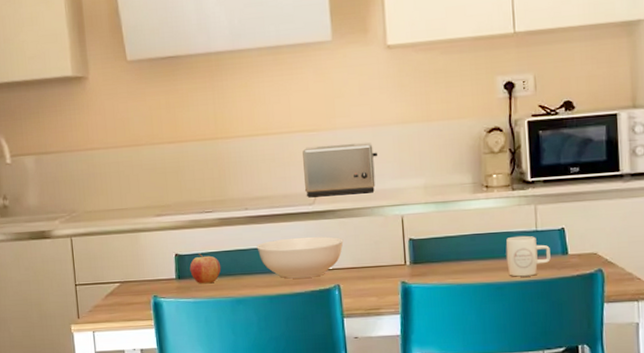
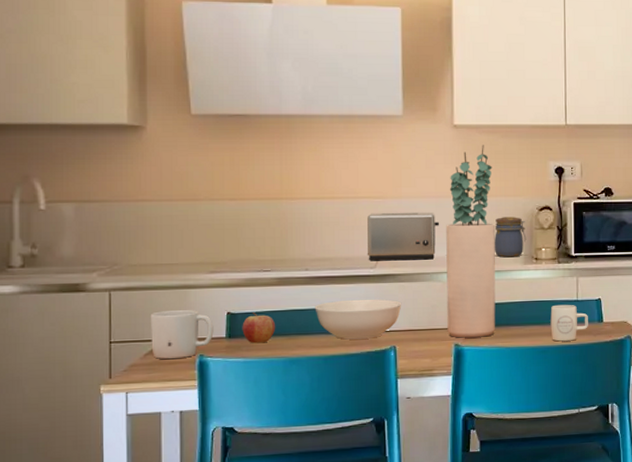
mug: none [107,252,165,301] -> present [150,309,214,360]
vase: none [385,64,445,275] -> present [446,145,496,338]
jar: none [438,141,475,187] -> present [494,217,527,258]

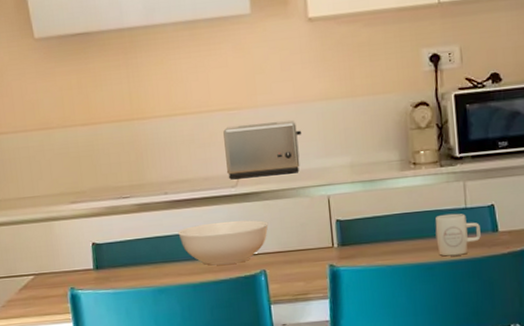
mug: present [150,309,214,360] -> none [19,242,82,294]
fruit: present [242,312,276,344] -> none [107,242,142,274]
vase: present [446,145,496,338] -> none [309,37,374,258]
jar: present [494,217,527,258] -> none [363,117,402,165]

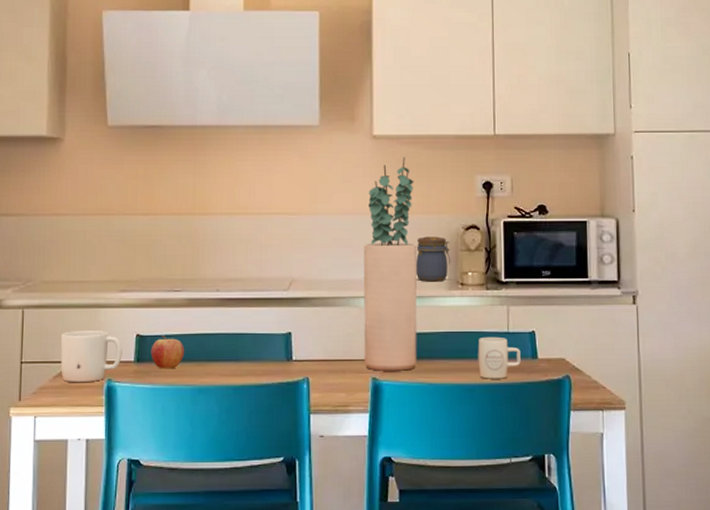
mug: none [19,242,82,294] -> present [60,330,123,383]
fruit: none [107,242,142,274] -> present [151,335,185,369]
bowl: present [178,220,269,266] -> none [225,324,316,368]
toaster: present [223,119,302,179] -> none [280,229,357,283]
vase: none [309,37,374,258] -> present [364,157,418,371]
jar: none [363,117,402,165] -> present [416,236,451,282]

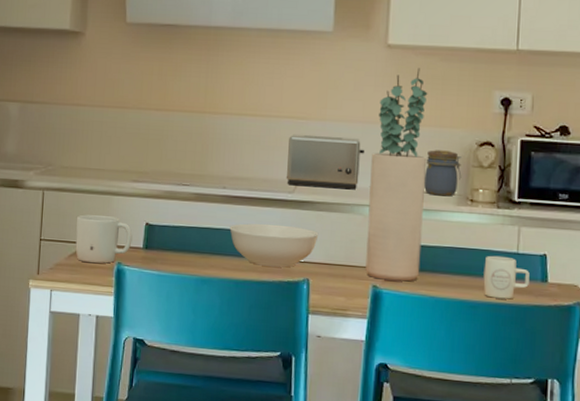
fruit: present [151,335,185,369] -> none [158,226,191,259]
bowl: none [225,324,316,368] -> present [229,223,319,268]
toaster: none [280,229,357,283] -> present [285,134,365,190]

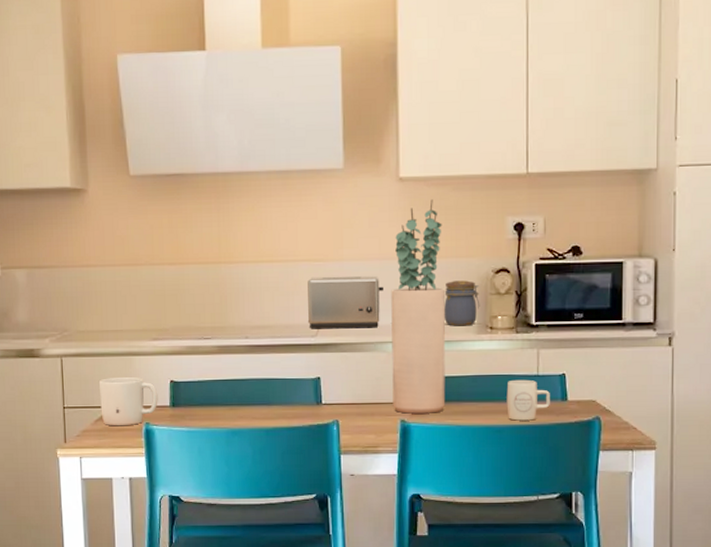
bowl: present [229,223,319,268] -> none [255,369,345,412]

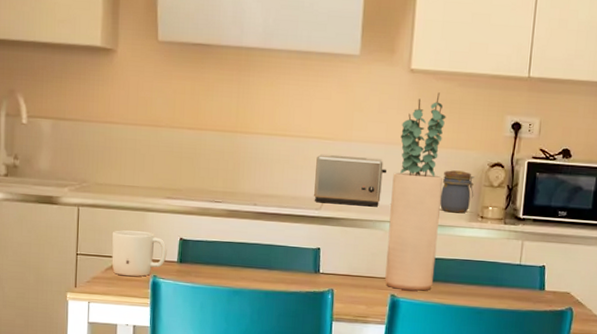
mug: present [506,379,550,421] -> none [489,267,530,306]

